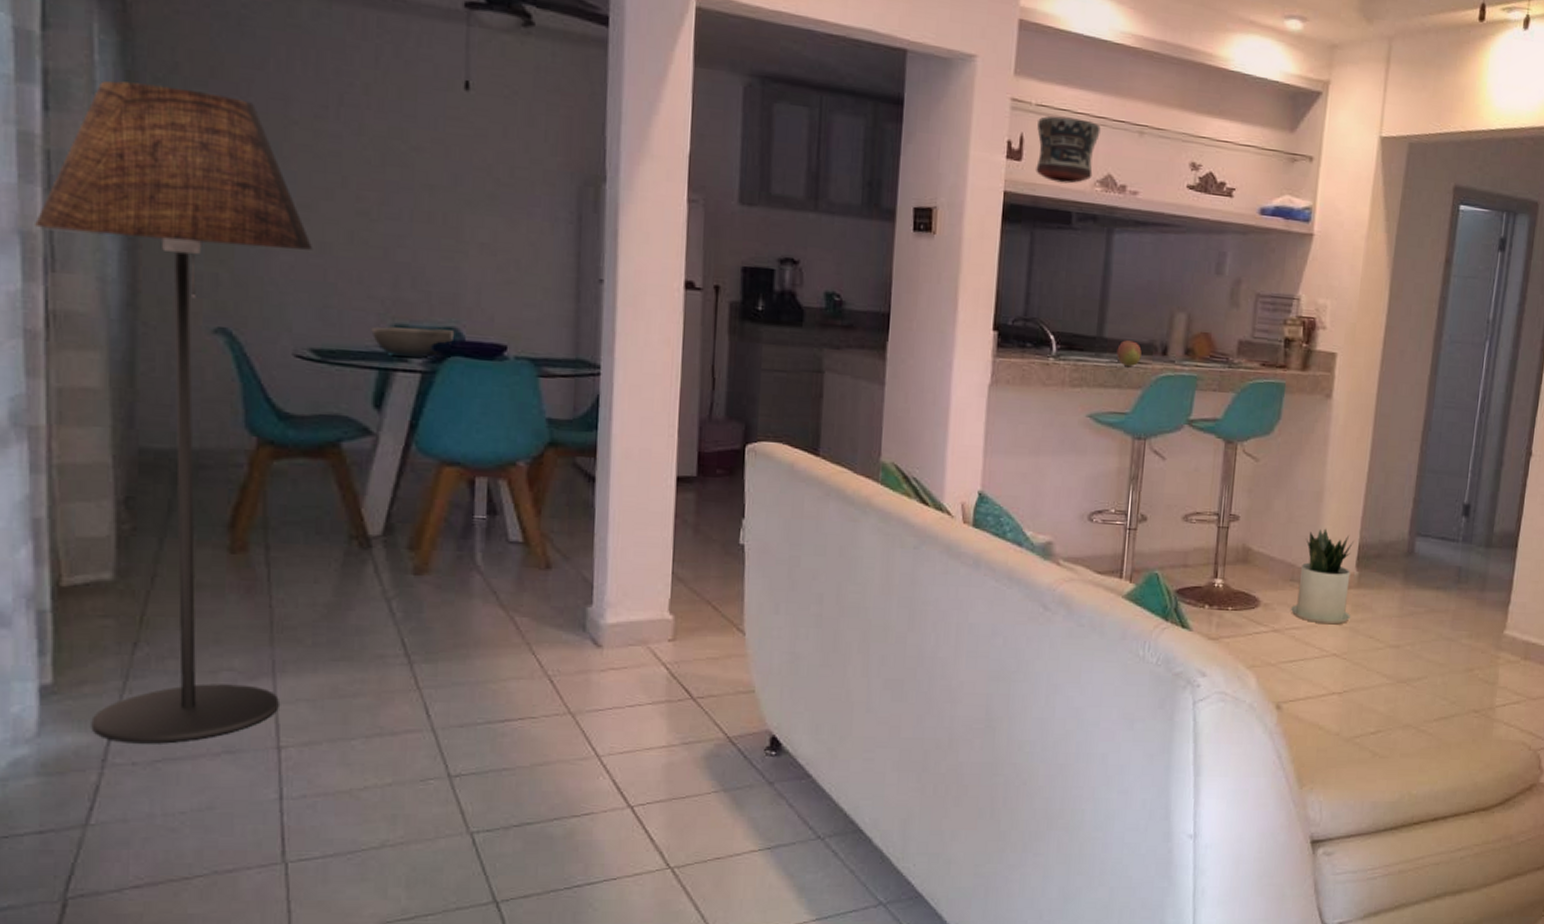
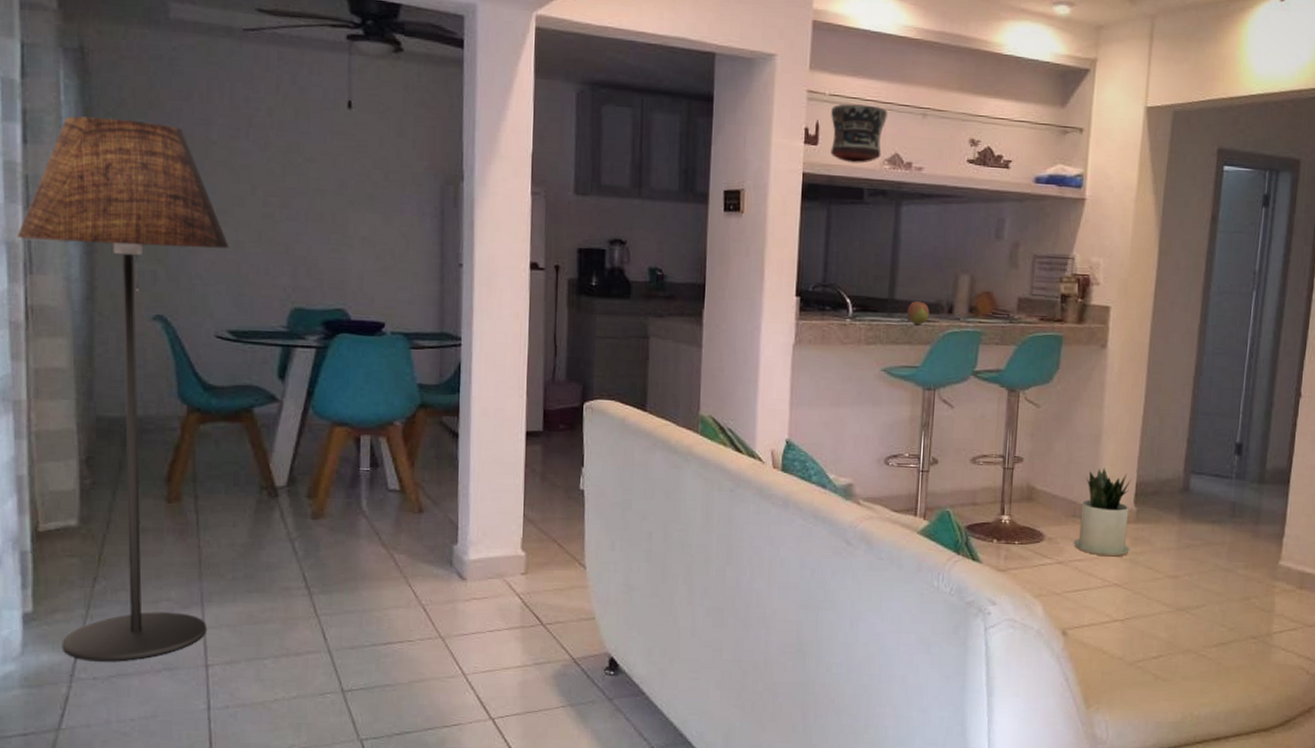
bowl: present [371,326,455,358] -> none [276,310,343,335]

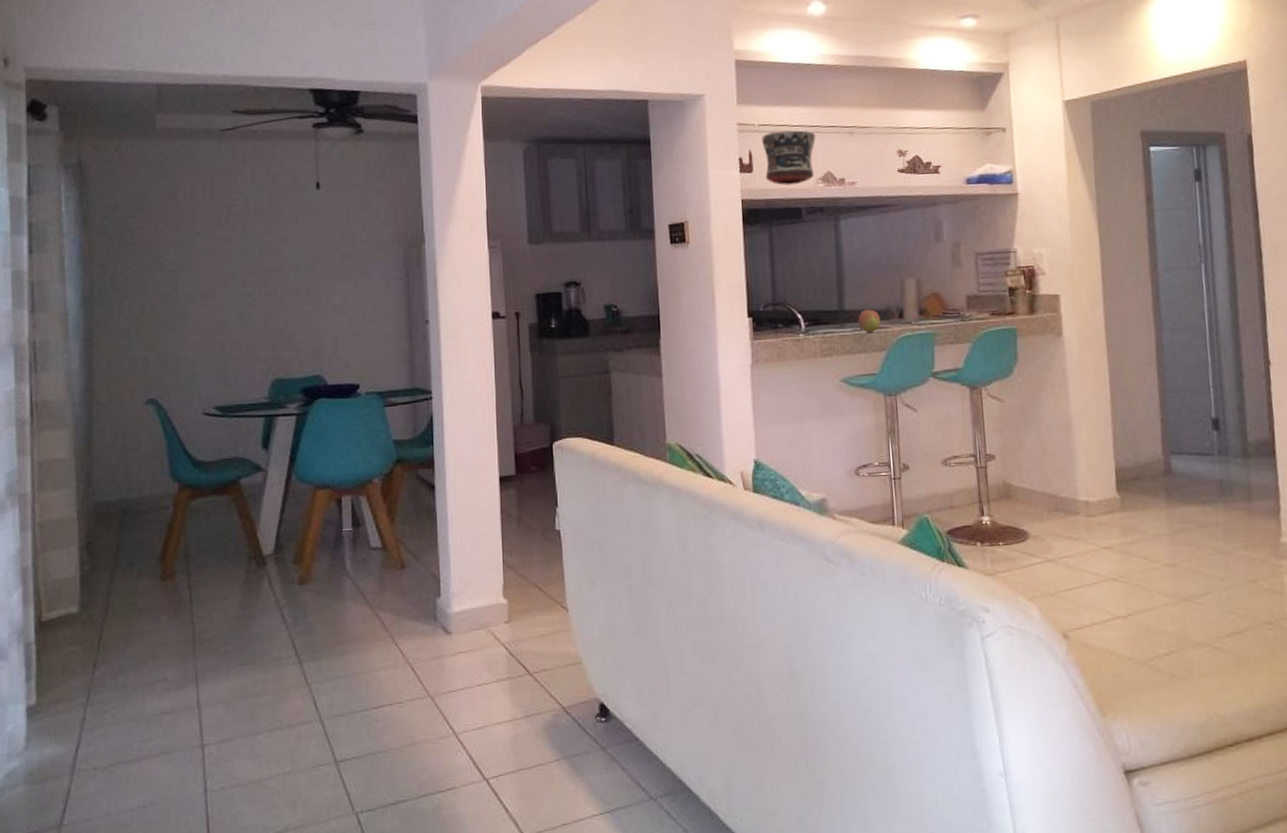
floor lamp: present [17,116,230,662] -> none [24,222,214,751]
planter: present [1074,468,1132,557] -> none [1060,457,1121,550]

